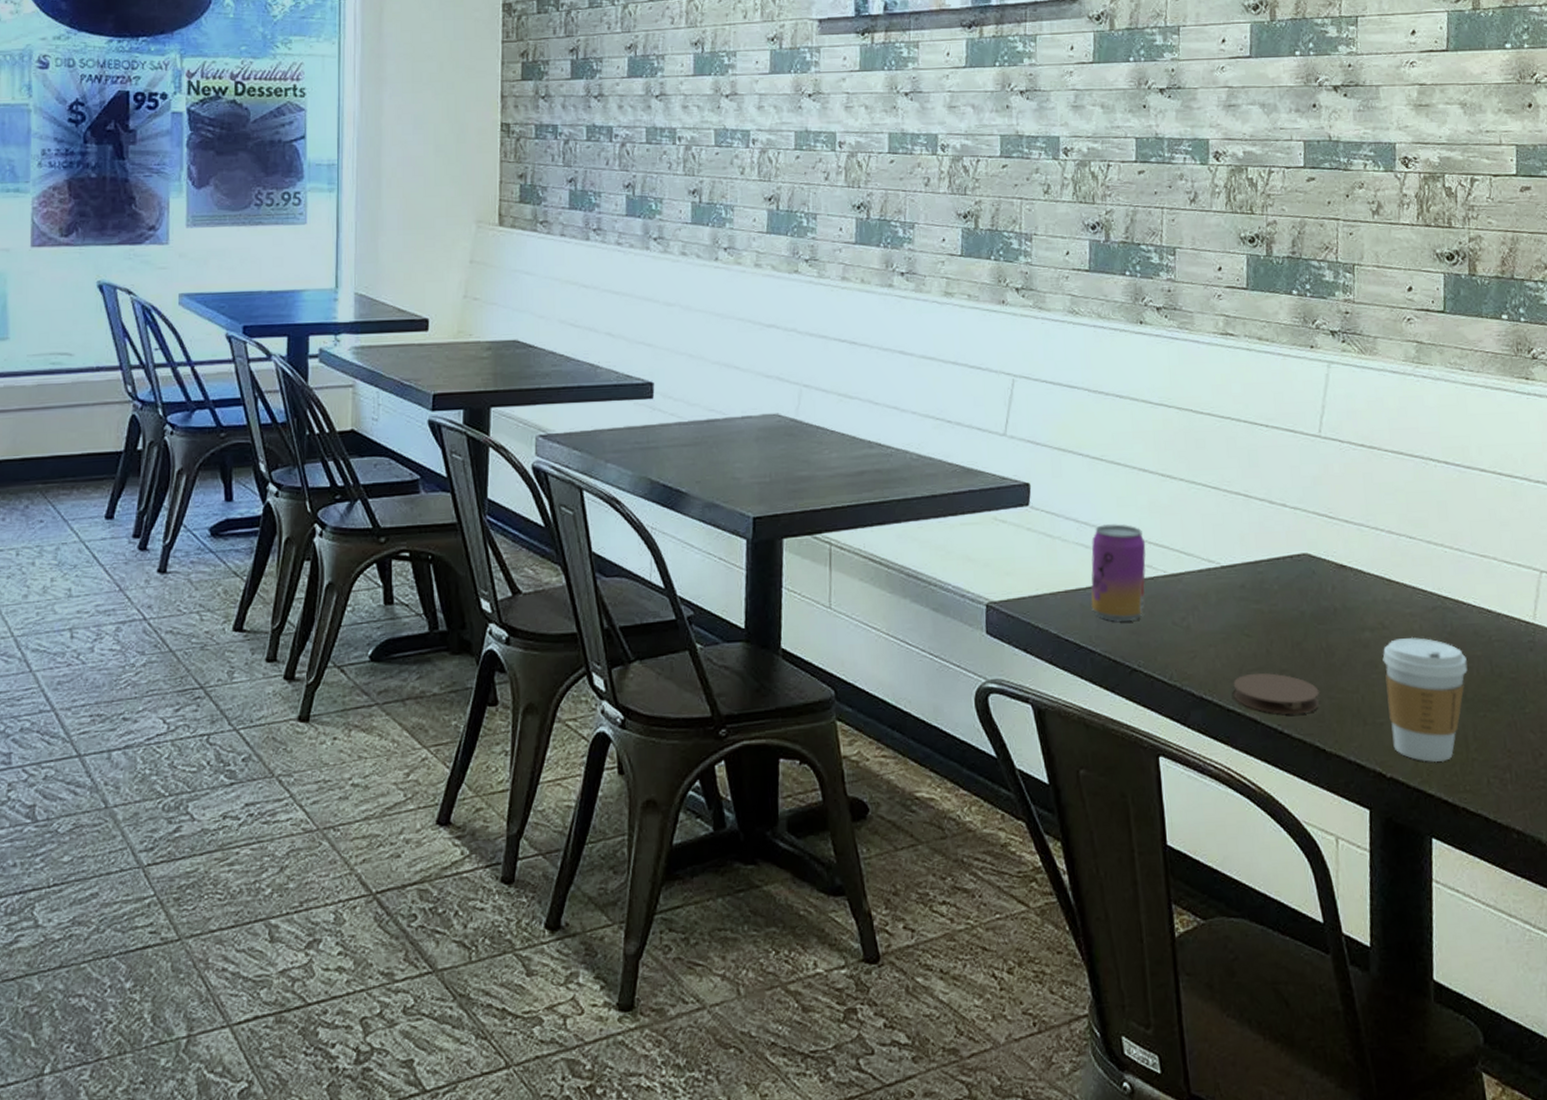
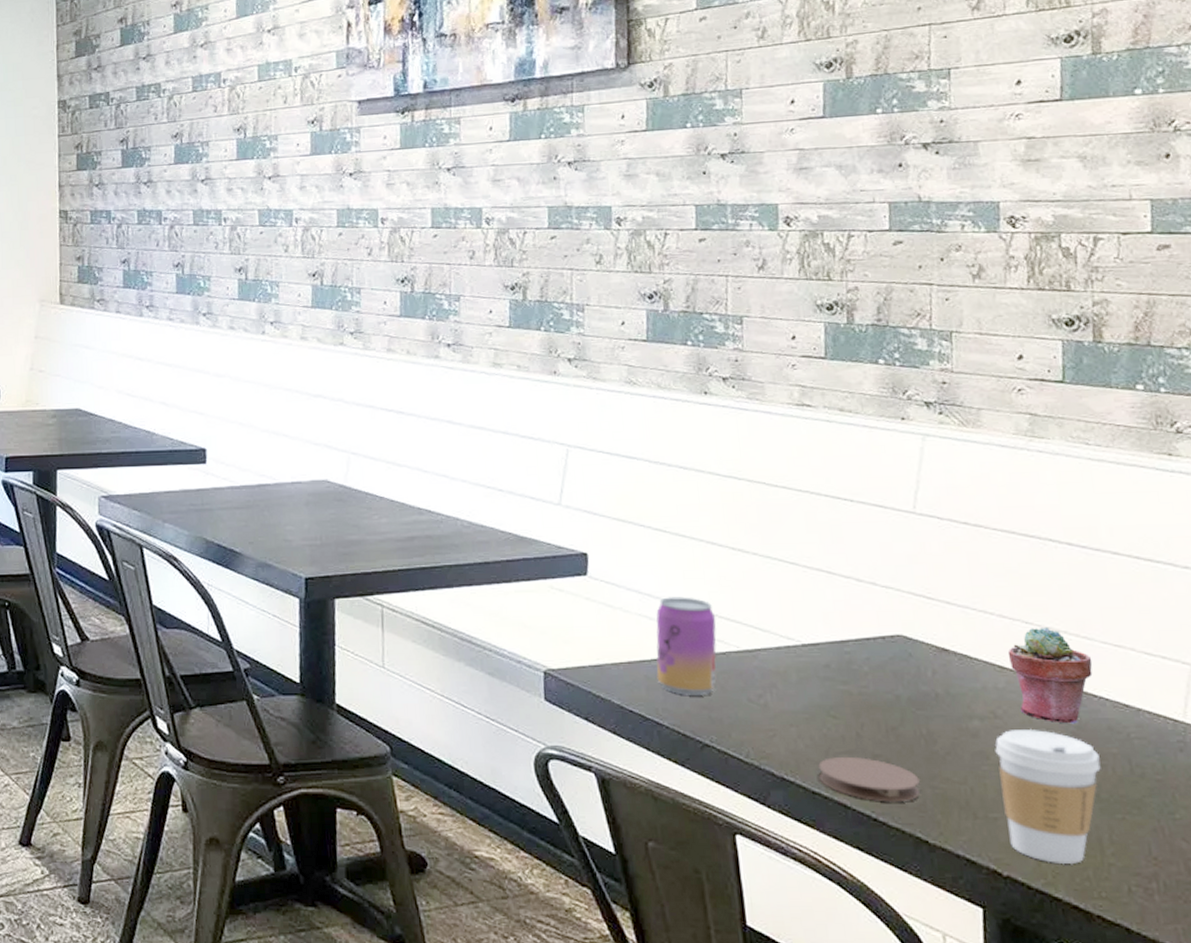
potted succulent: none [1394,540,1463,631] -> present [1007,626,1093,724]

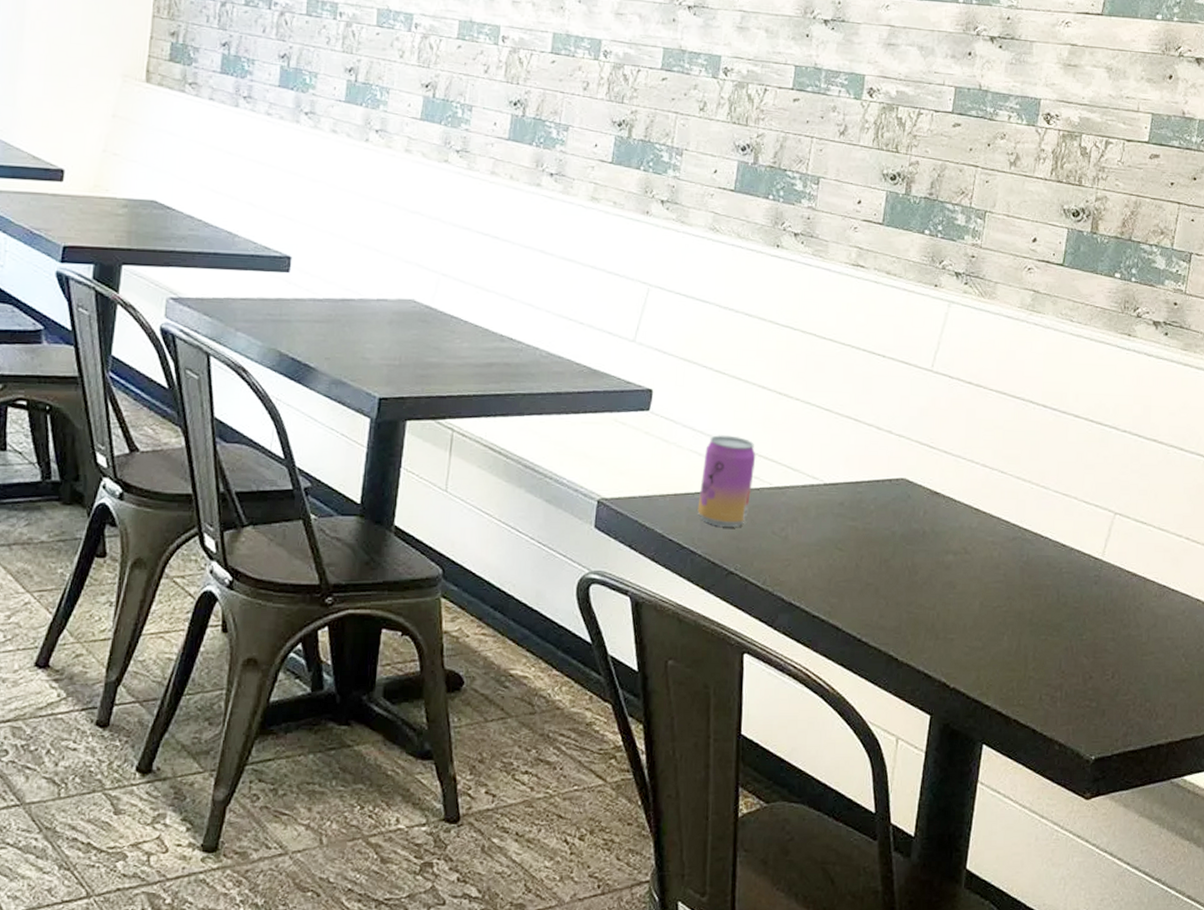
coaster: present [818,757,921,803] -> none [819,585,900,625]
coffee cup: present [995,728,1101,865] -> none [960,563,1037,678]
potted succulent: present [1007,626,1093,724] -> none [983,476,1045,560]

